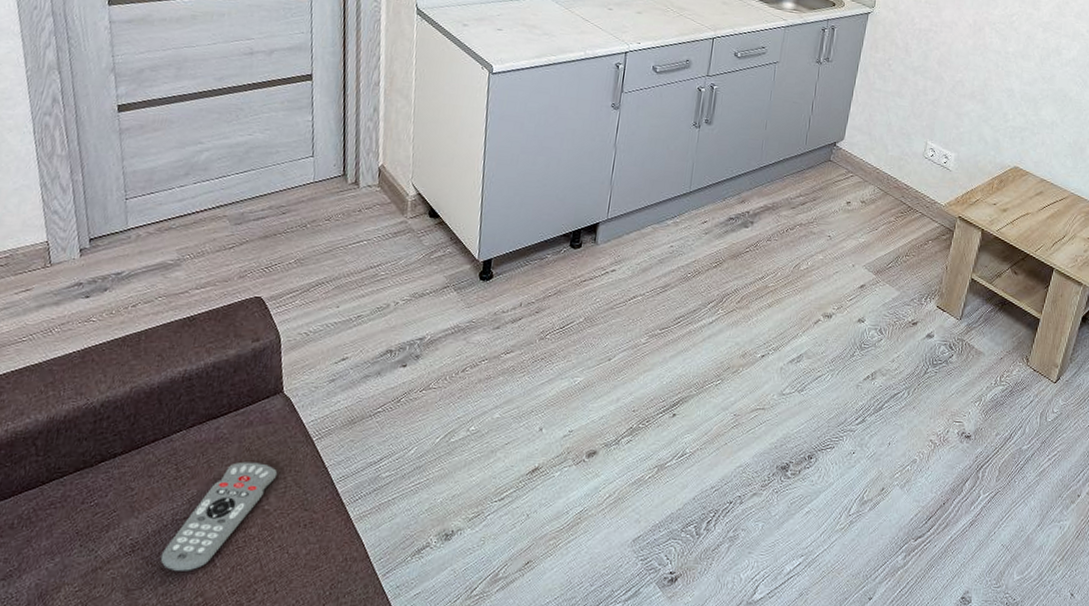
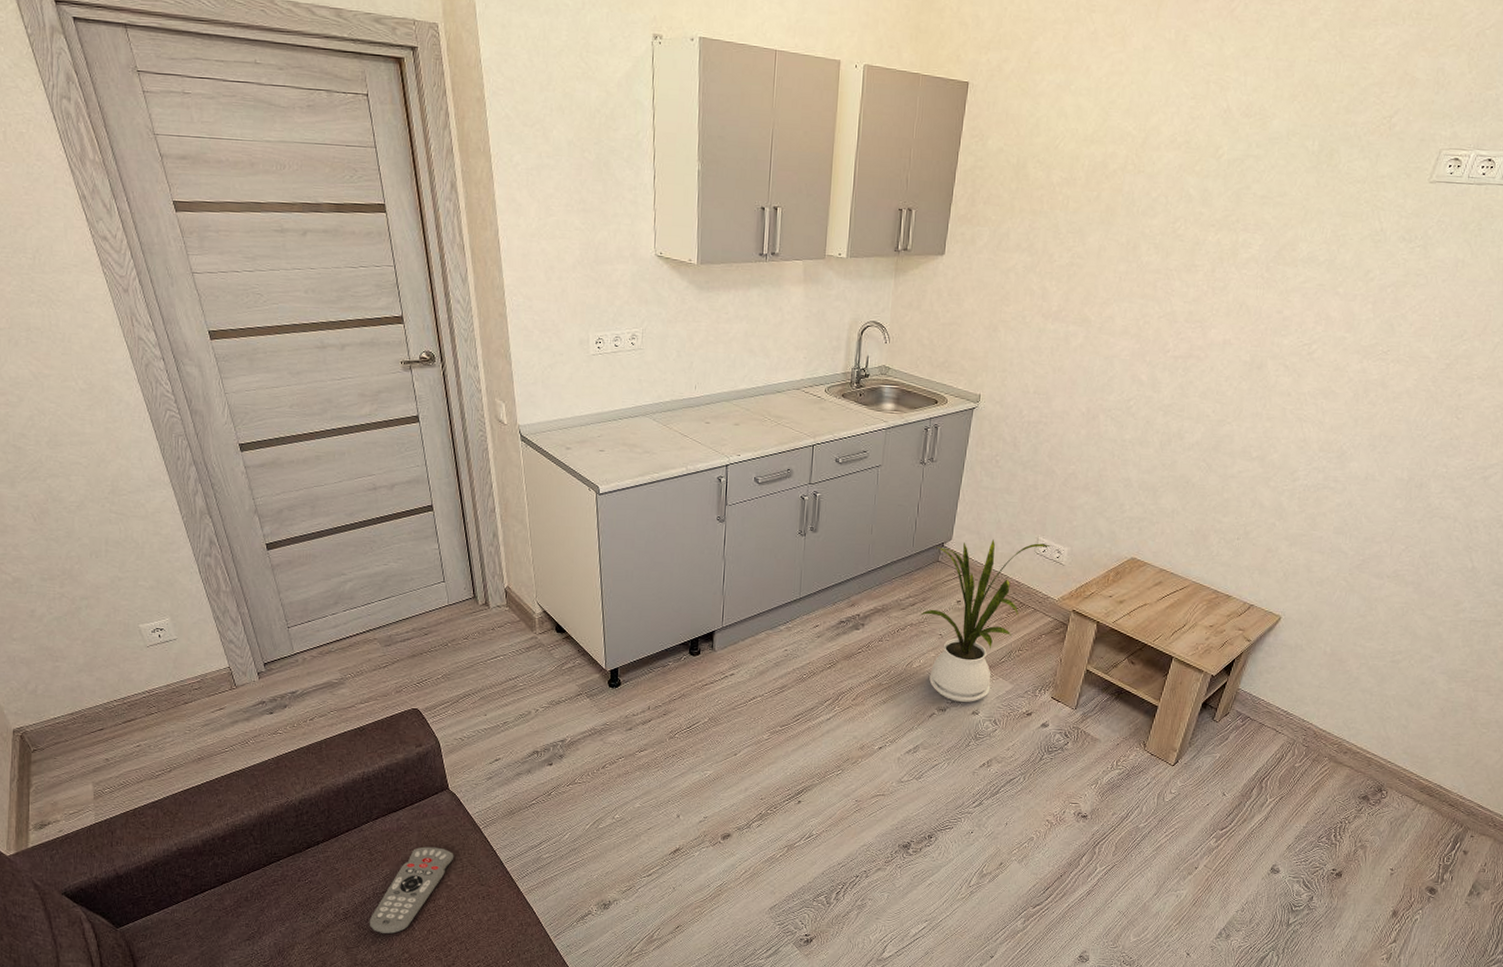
house plant: none [809,141,940,309] -> present [919,539,1052,702]

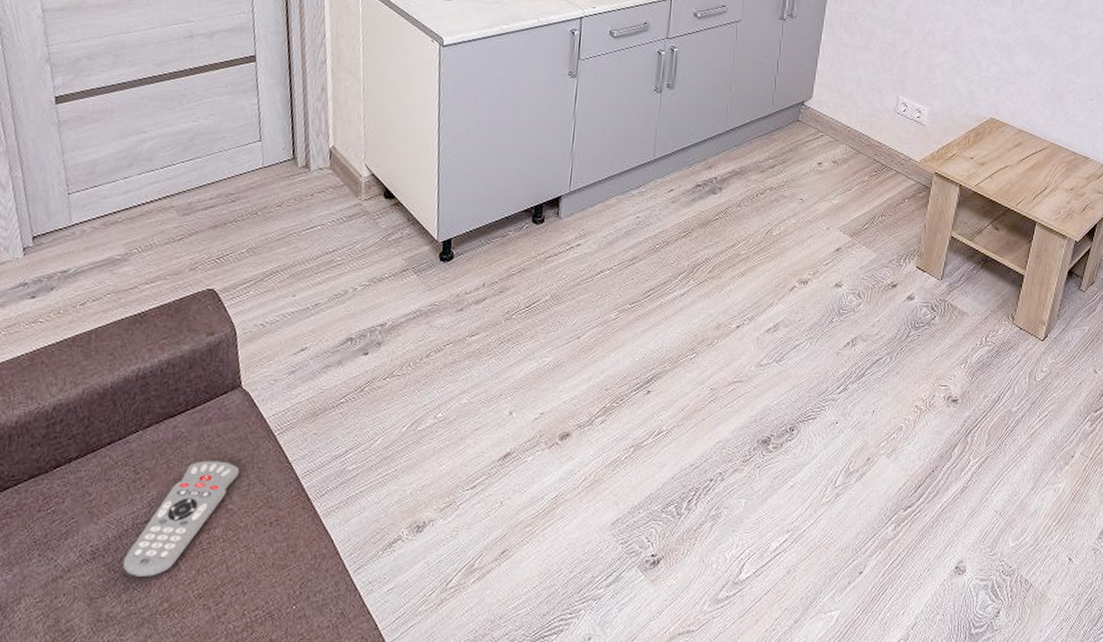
house plant: present [919,539,1052,702] -> none [779,98,912,273]

